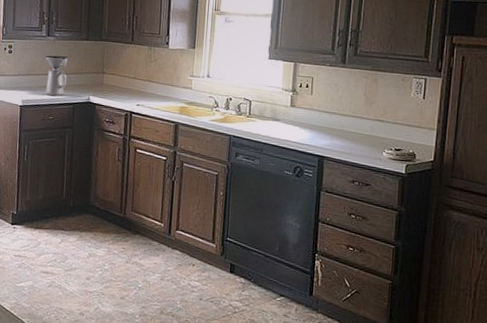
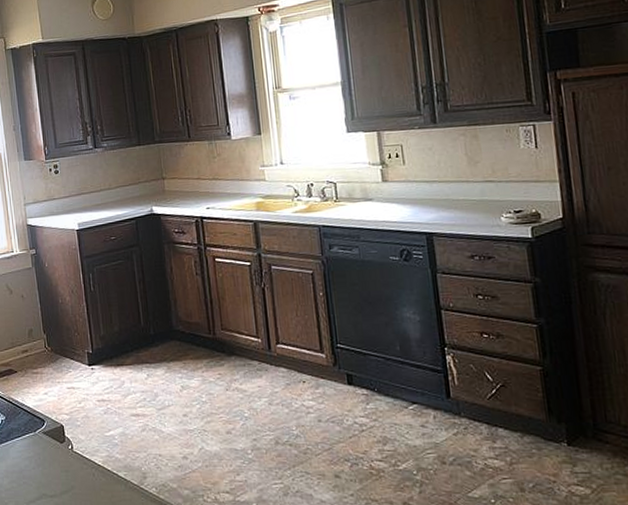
coffee maker: present [45,55,69,96] -> none [95,167,124,213]

